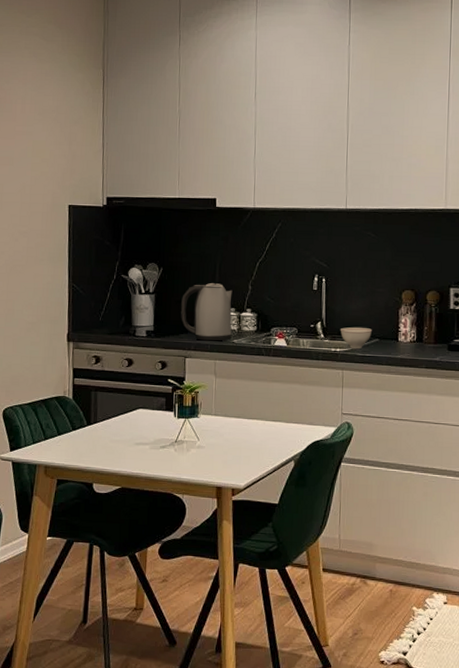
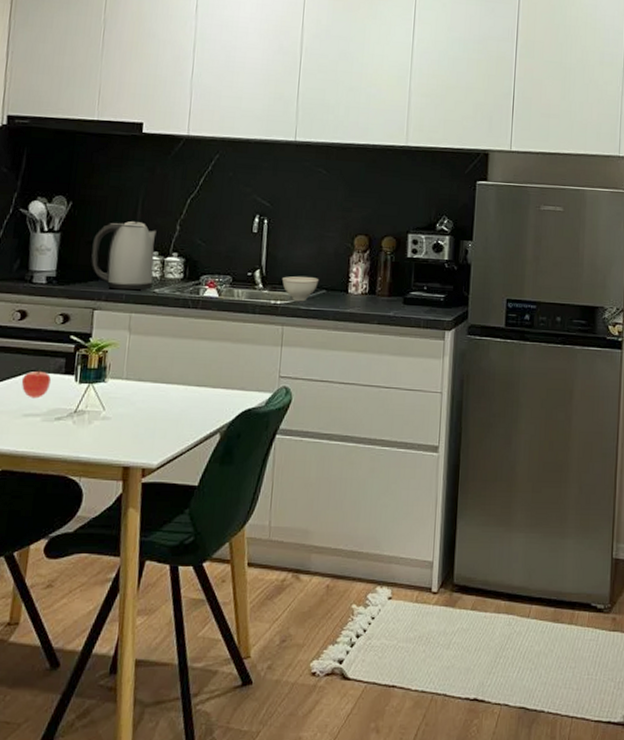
fruit: none [132,406,156,431] -> present [21,369,52,399]

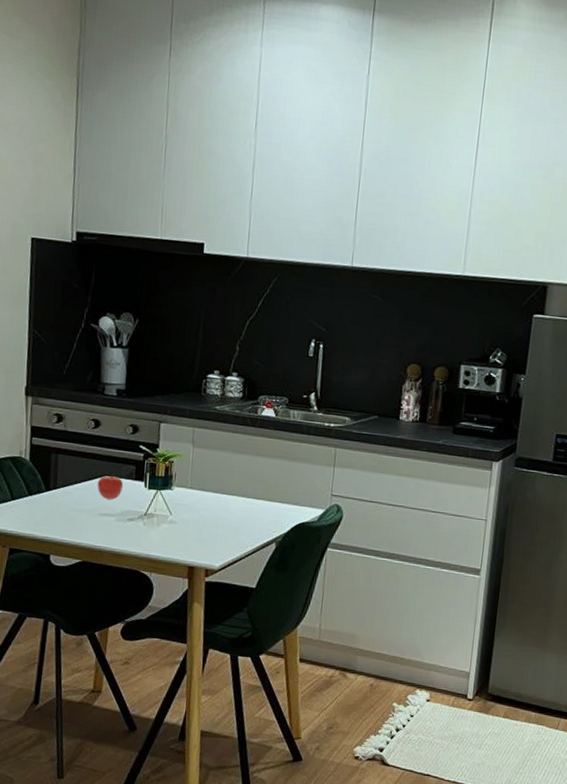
kettle: present [91,220,157,291] -> none [157,339,218,407]
bowl: present [281,276,320,302] -> none [335,400,372,426]

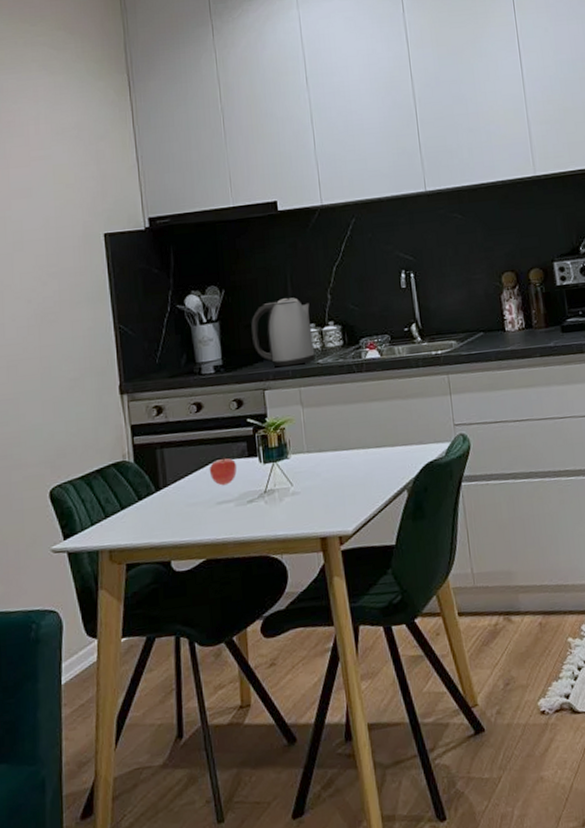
kettle: none [157,339,218,407] -> present [251,297,316,368]

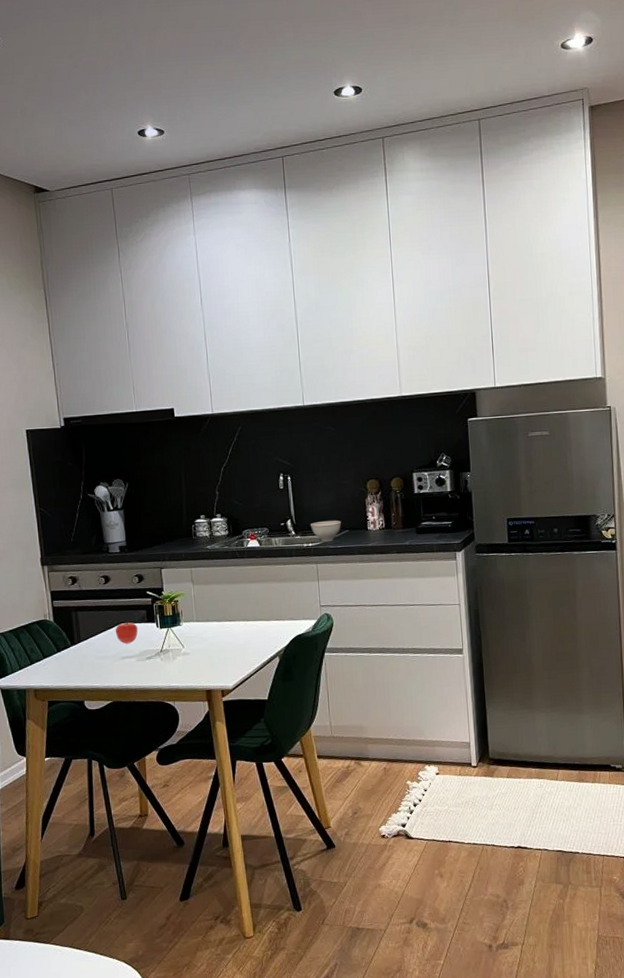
kettle: present [251,297,316,368] -> none [150,492,205,551]
bowl: none [438,321,475,349] -> present [310,520,342,543]

